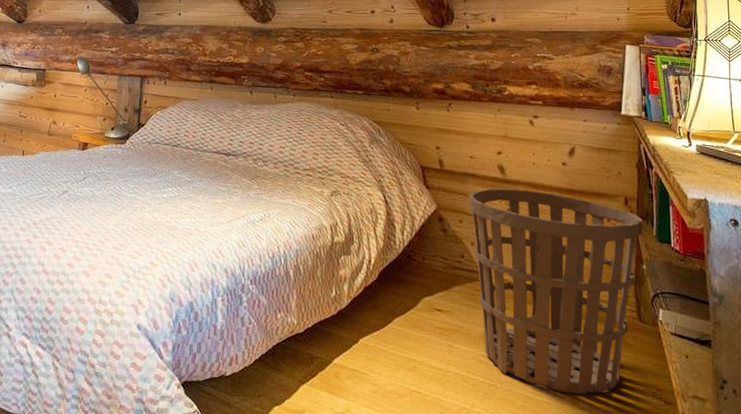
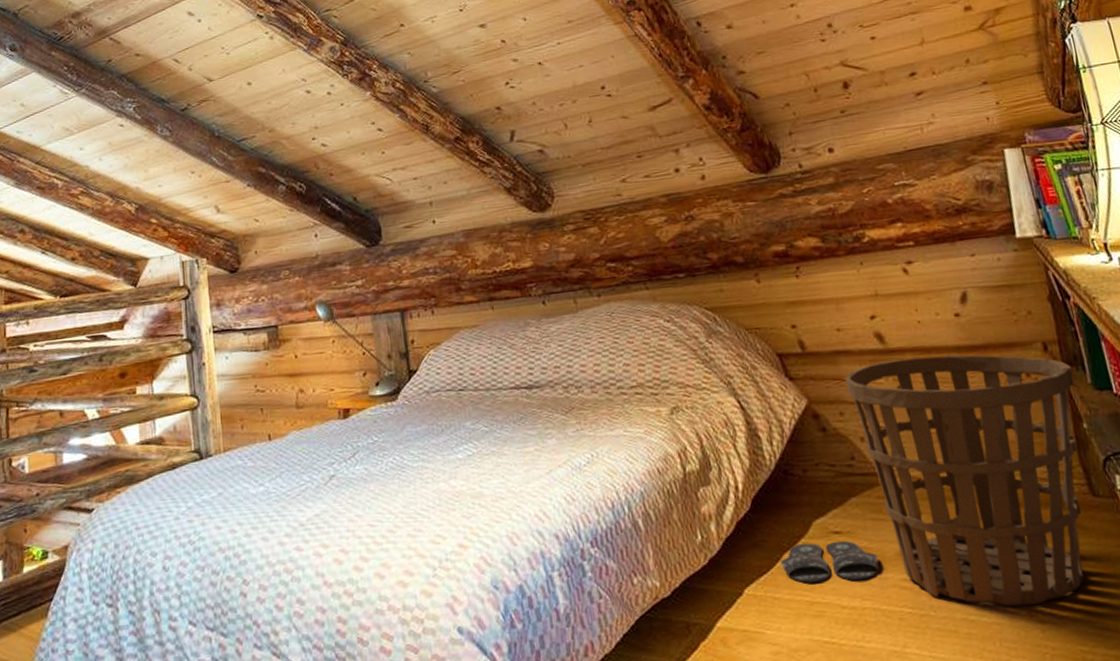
slippers: none [391,312,467,350] -> present [780,540,880,585]

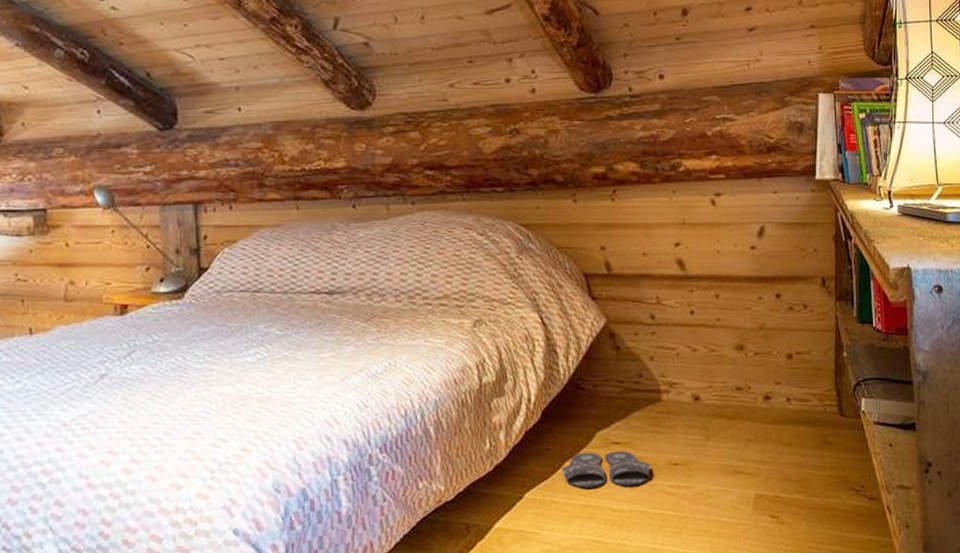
basket: present [845,355,1085,608] -> none [644,285,843,511]

